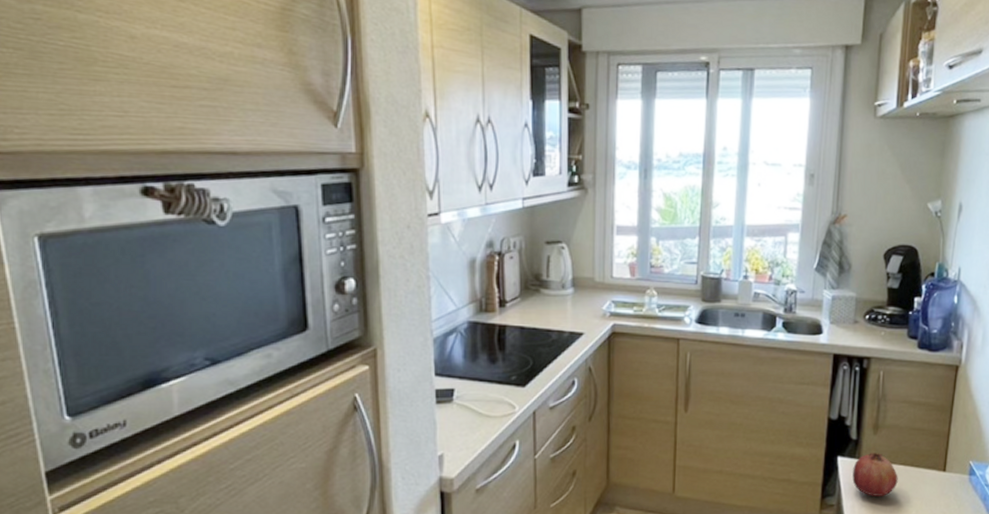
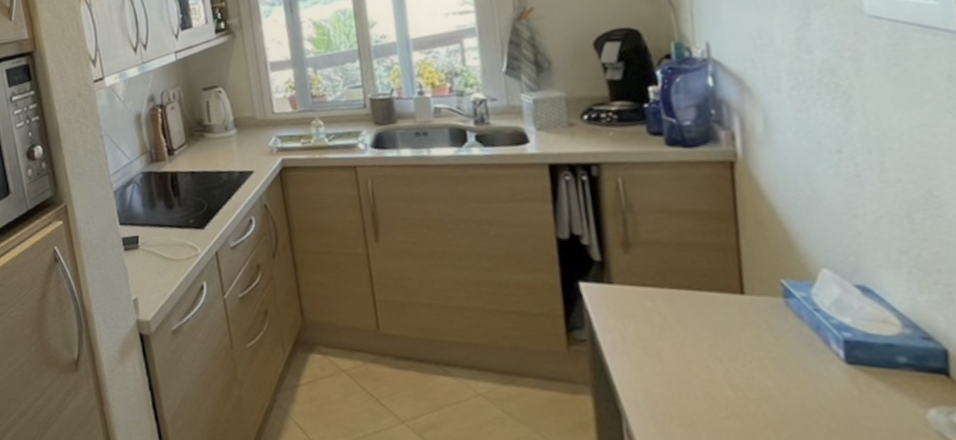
fruit: present [852,453,898,496] -> none [603,275,673,328]

